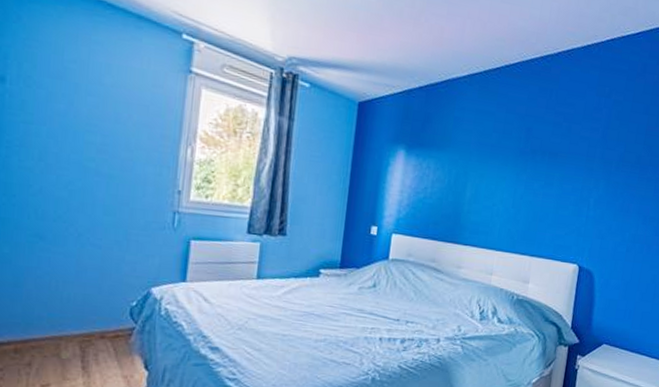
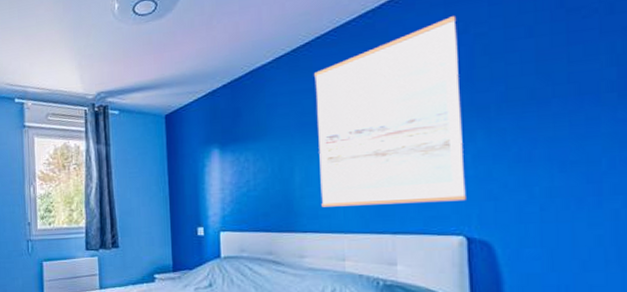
wall art: none [482,80,606,236] -> present [314,16,466,208]

